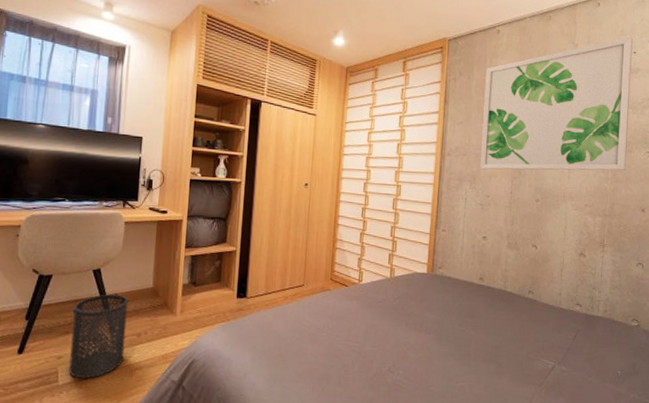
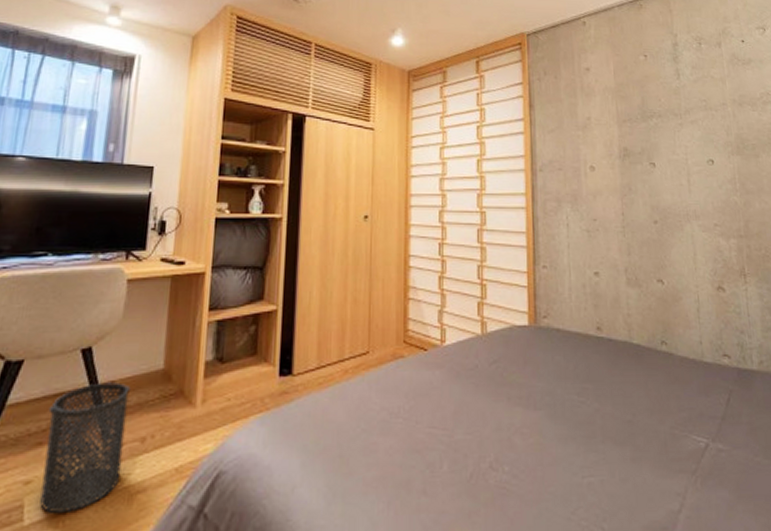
wall art: present [481,36,633,171] -> none [575,23,756,187]

